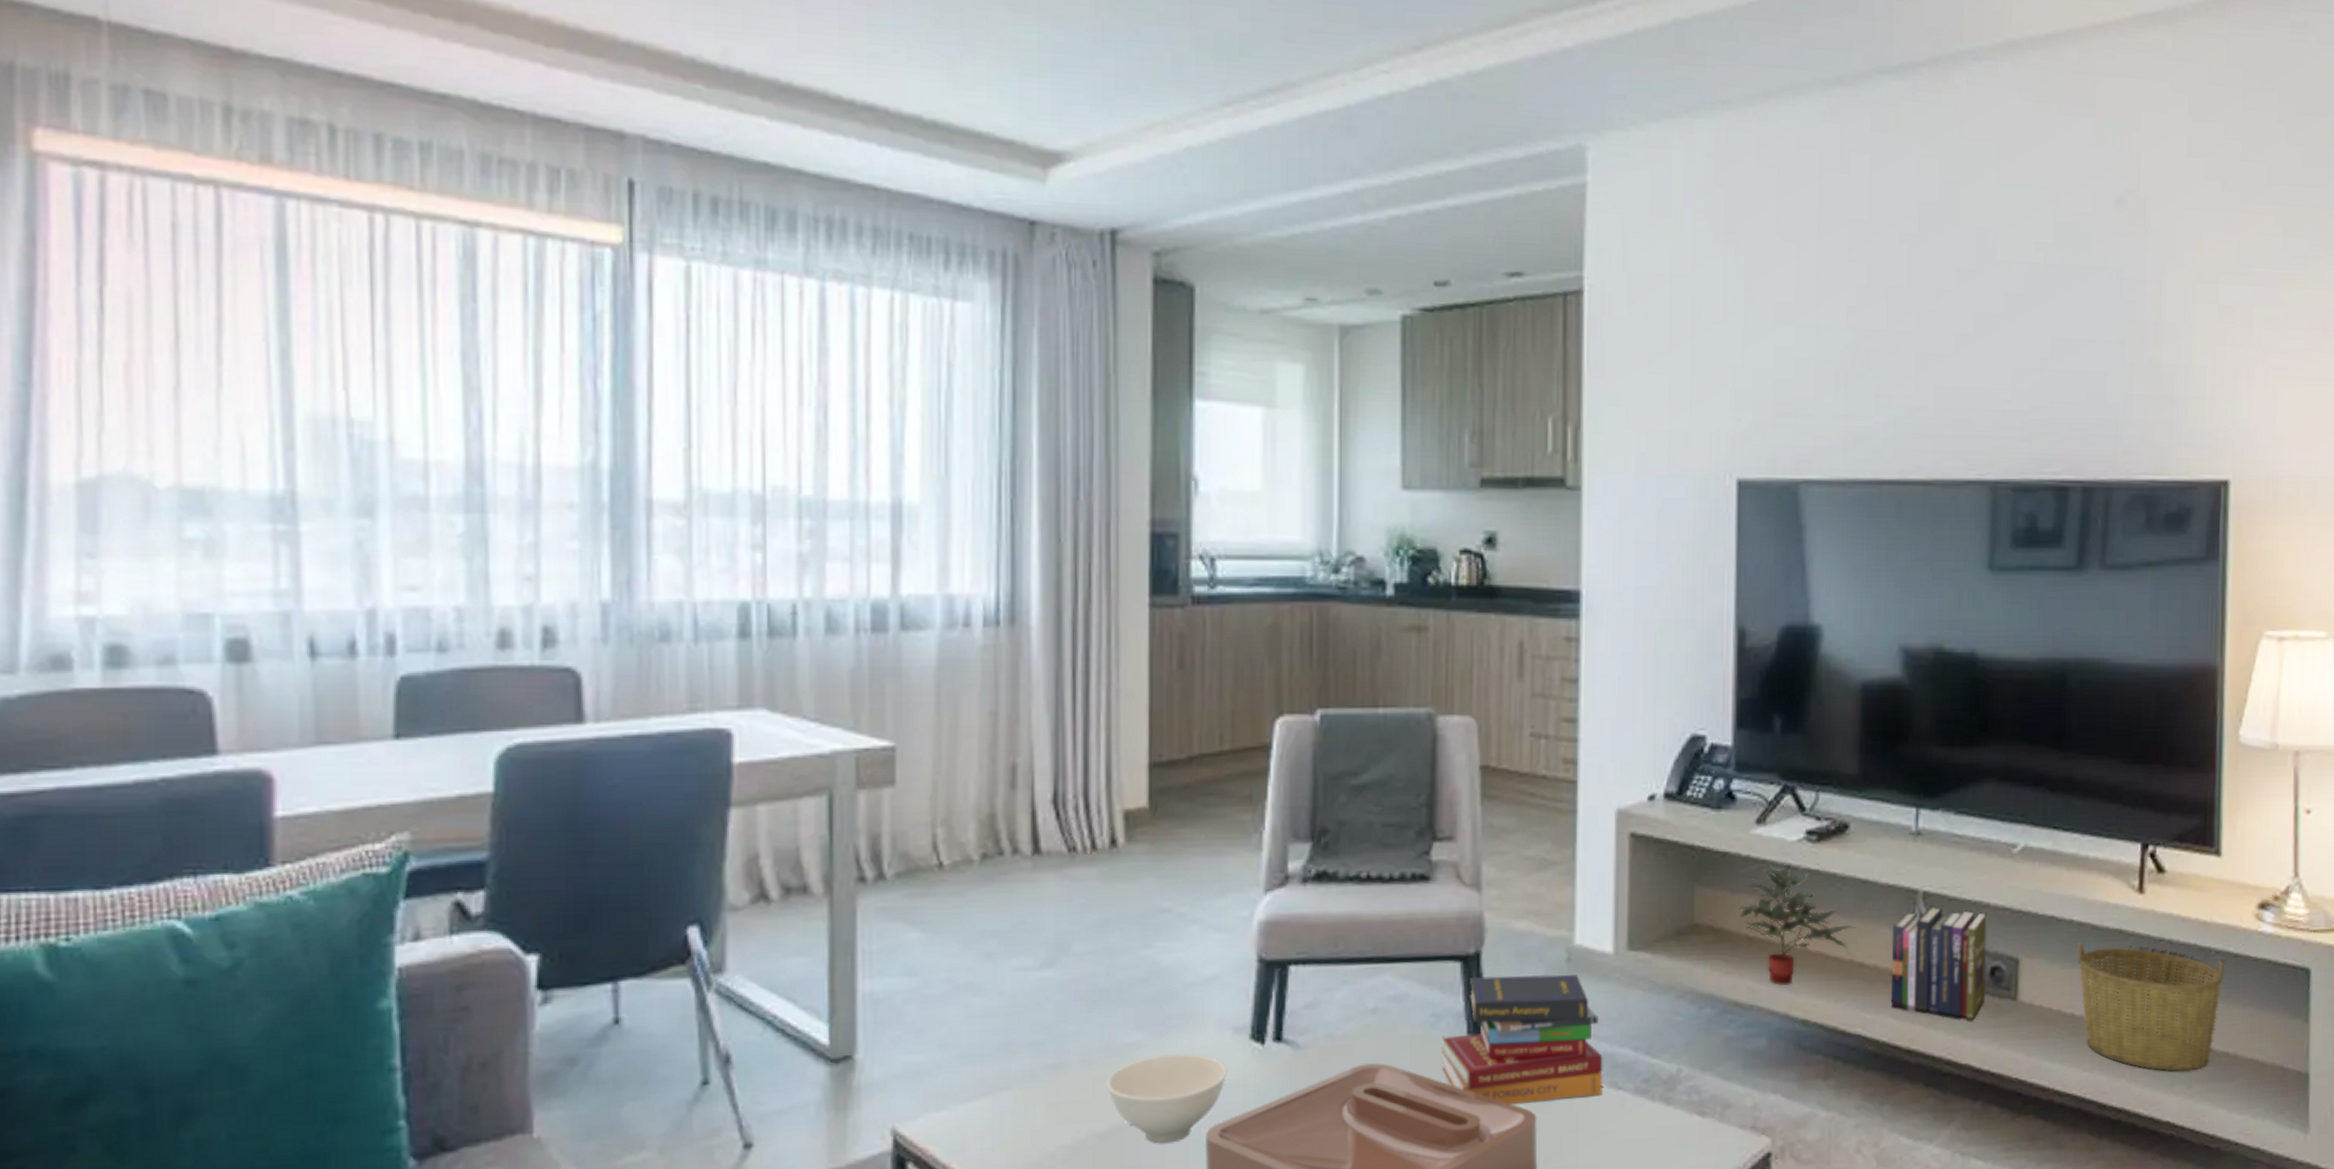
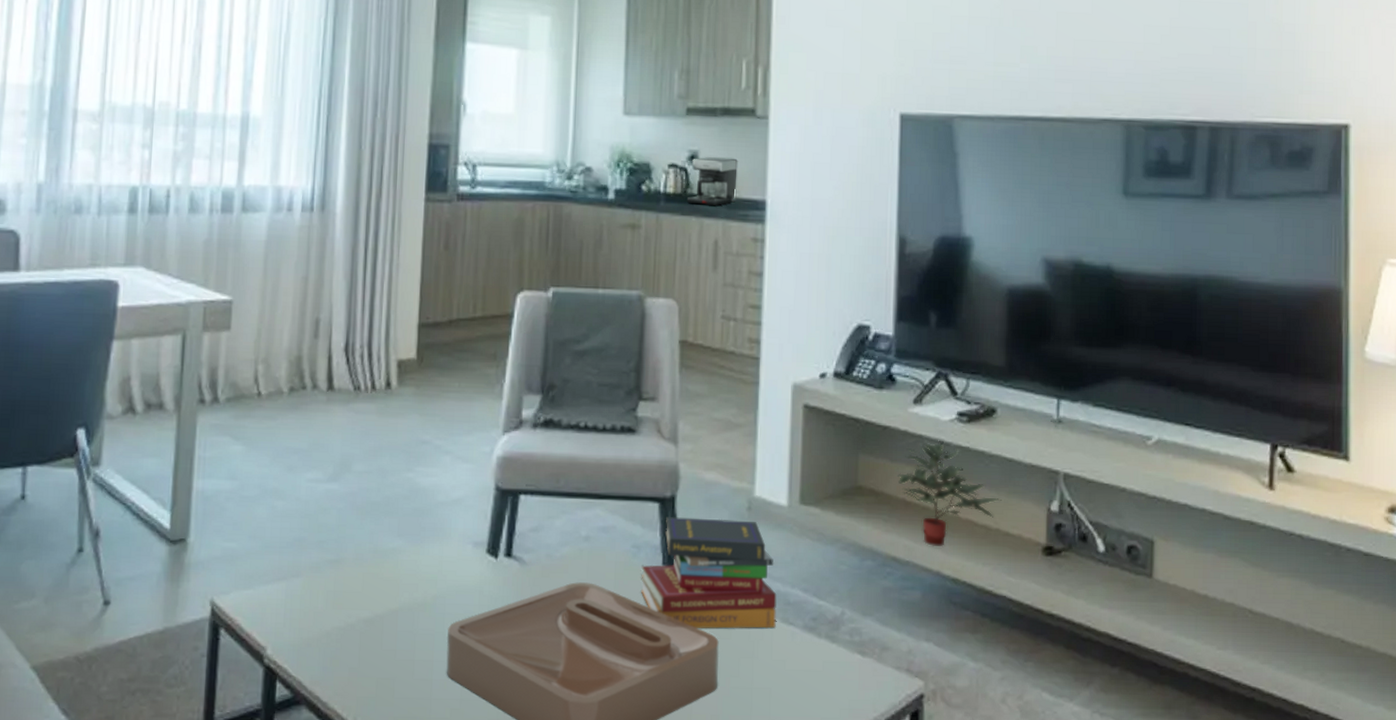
bowl: present [1106,1053,1228,1144] -> none [373,560,468,633]
coffee maker: none [1484,539,1545,600] -> present [686,157,737,206]
books: present [1891,907,1987,1022] -> none [1034,487,1123,594]
basket: present [2076,942,2225,1072] -> none [1209,529,1356,659]

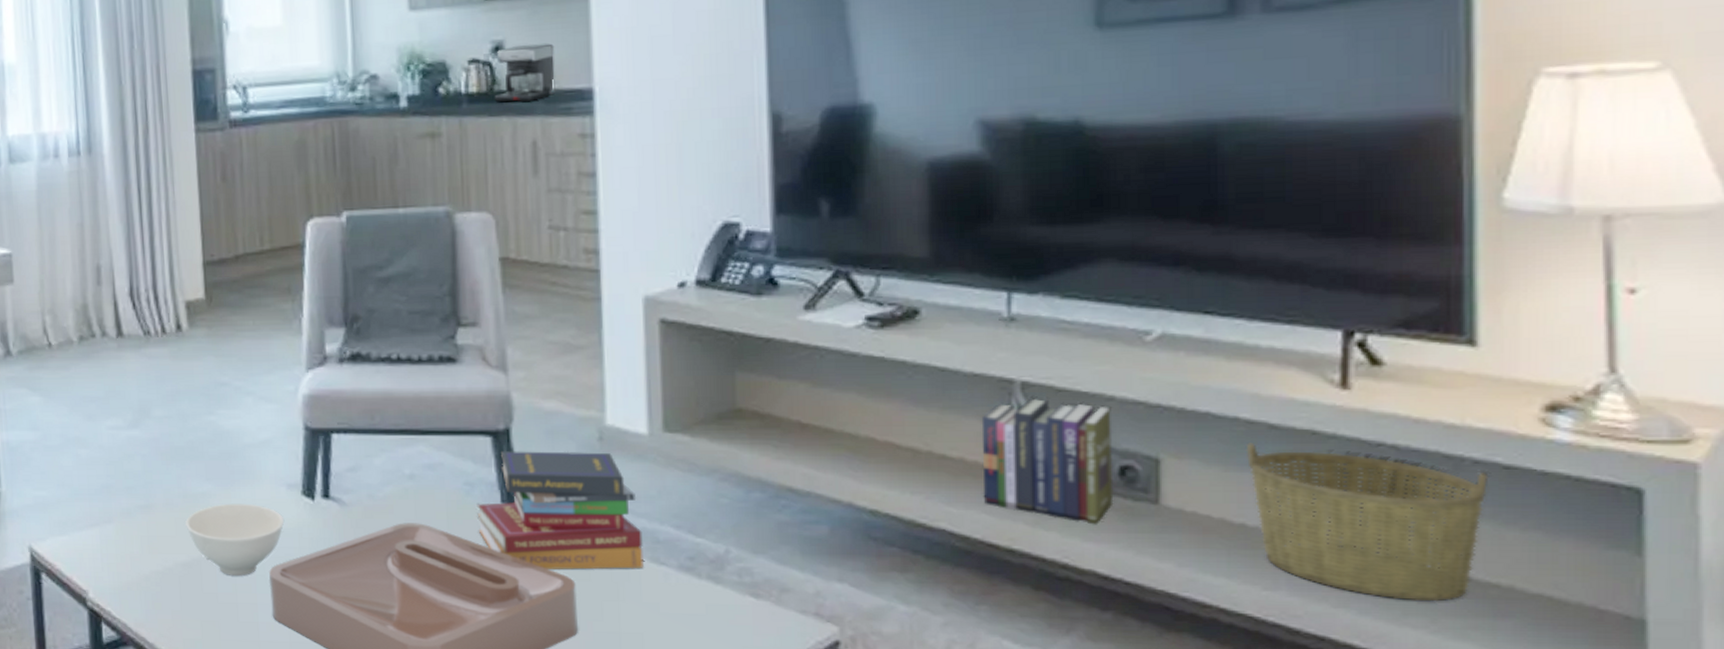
bowl: none [373,560,468,633] -> present [185,503,285,577]
potted plant: present [898,443,1002,547] -> none [788,354,933,475]
books: none [1034,487,1123,594] -> present [981,398,1114,525]
basket: none [1209,529,1356,659] -> present [1245,442,1489,602]

